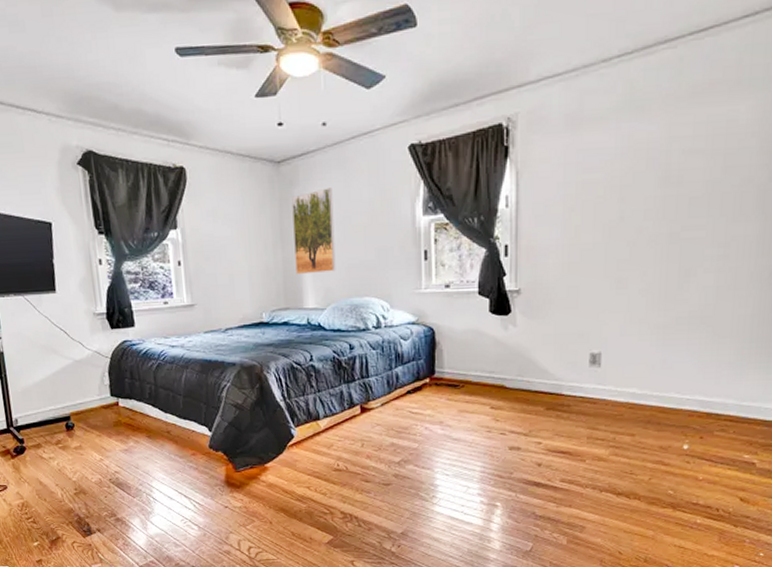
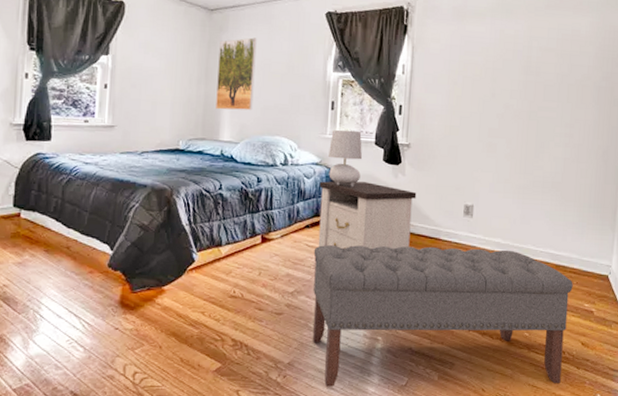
nightstand: none [418,338,532,429] -> present [314,181,417,261]
bench: none [418,400,729,555] -> present [312,245,573,387]
table lamp: none [426,281,465,346] -> present [329,130,363,188]

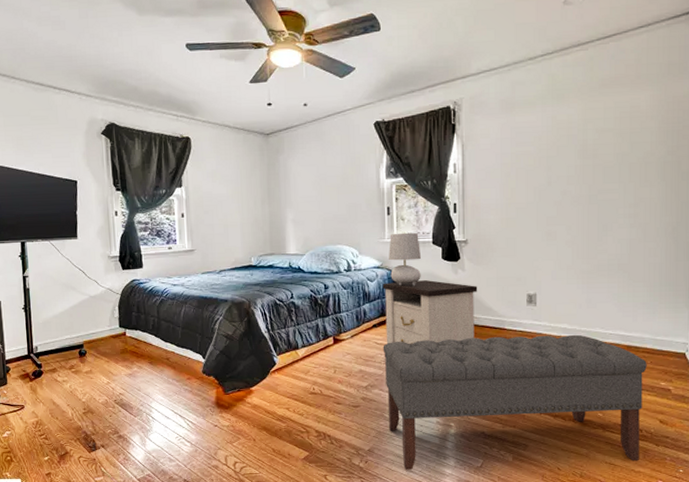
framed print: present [216,37,257,111] -> none [278,155,314,226]

